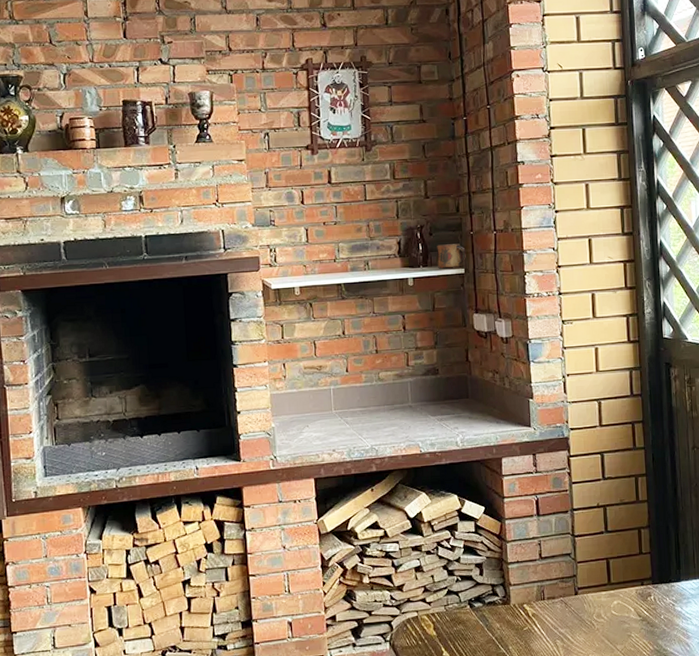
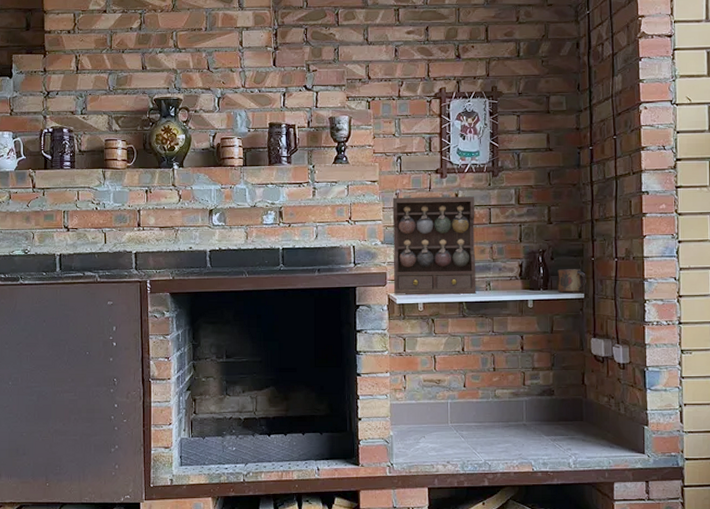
spice rack: none [261,172,355,279] -> present [392,196,476,294]

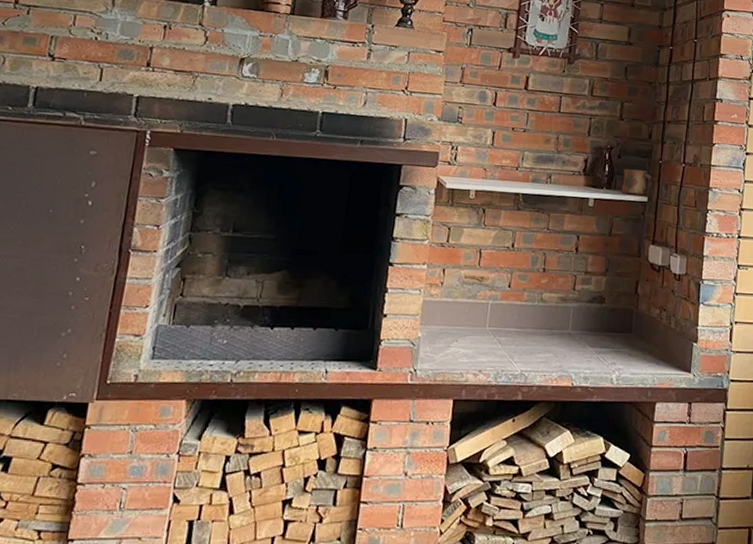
spice rack: present [392,196,476,294] -> none [445,71,547,186]

